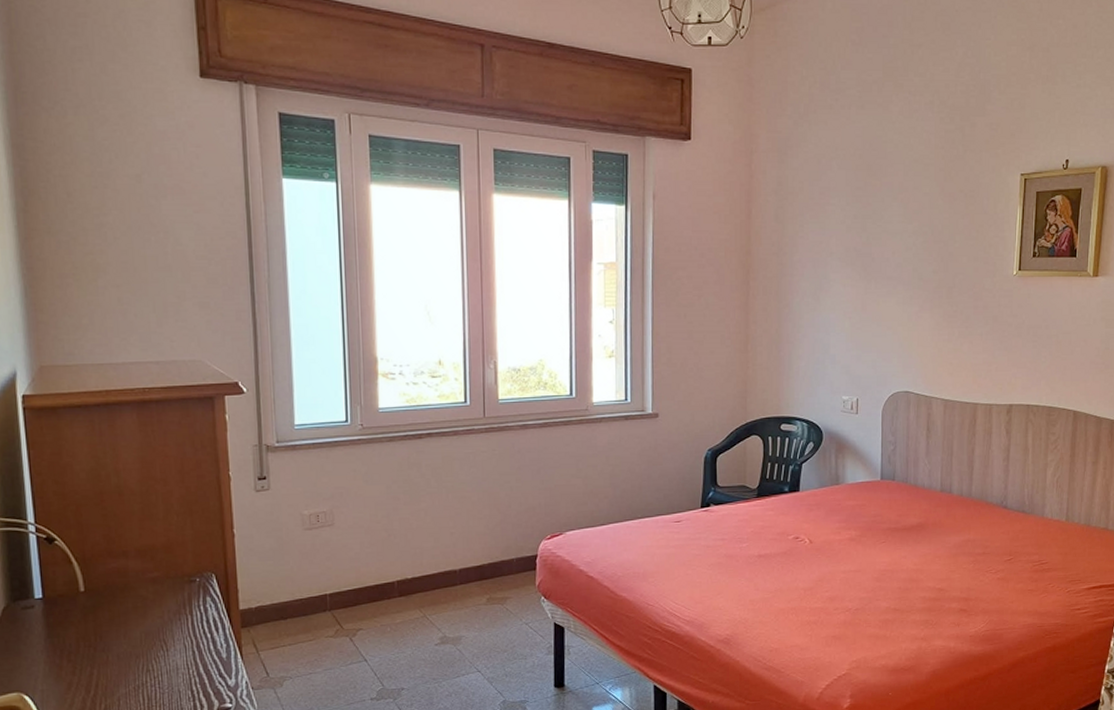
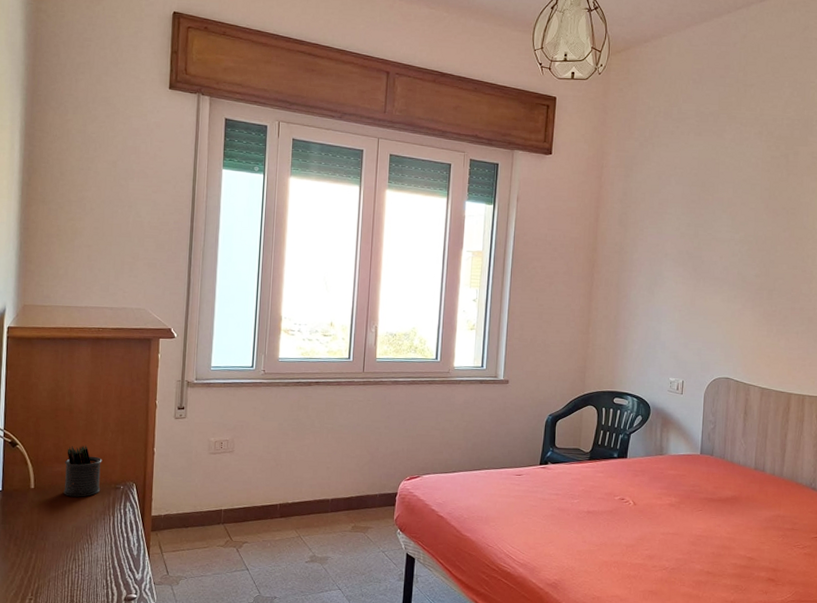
pen holder: none [121,533,171,597] -> present [63,445,102,497]

